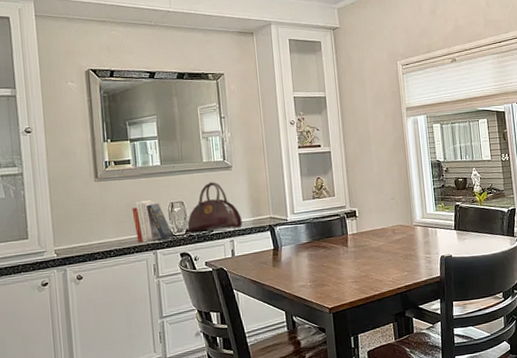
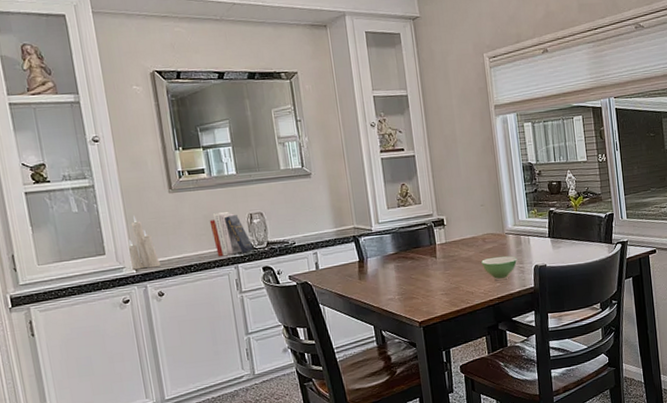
candle: none [51,203,82,254] -> present [129,216,162,270]
handbag: present [187,182,242,234] -> none [268,191,325,246]
bowl: none [389,246,425,270] -> present [480,256,518,281]

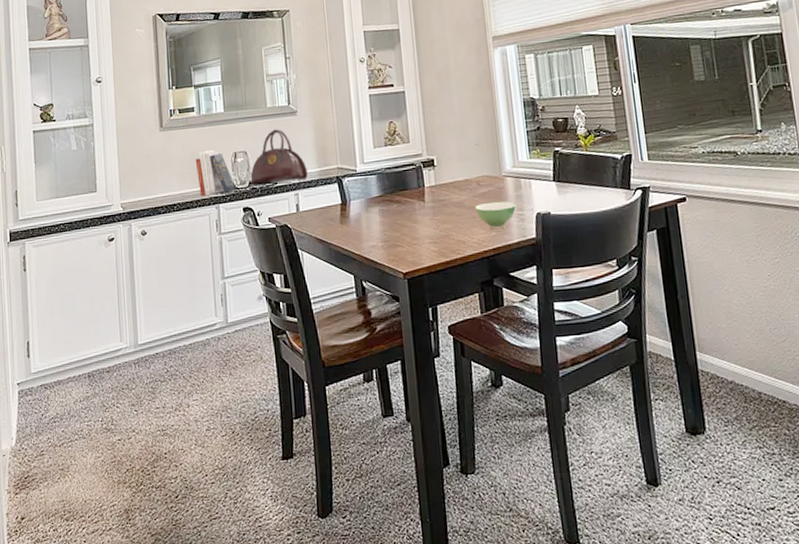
candle: present [129,216,162,270] -> none [118,154,147,208]
handbag: none [268,191,325,246] -> present [250,129,308,186]

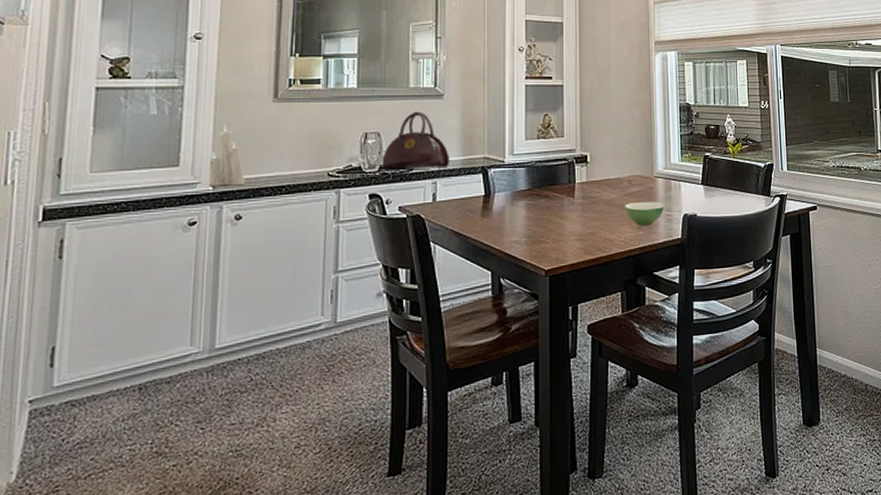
candle: none [118,154,147,208] -> present [208,125,246,187]
books: present [195,149,236,196] -> none [315,127,363,179]

